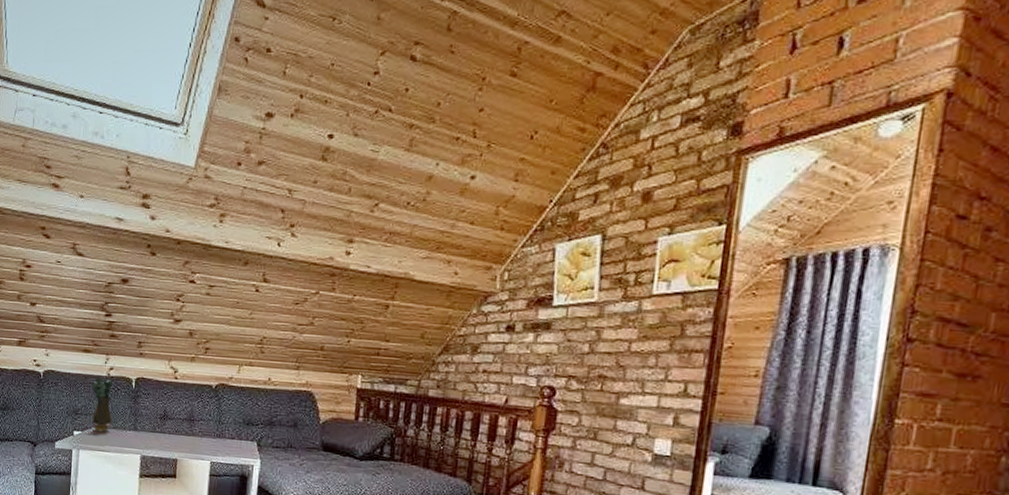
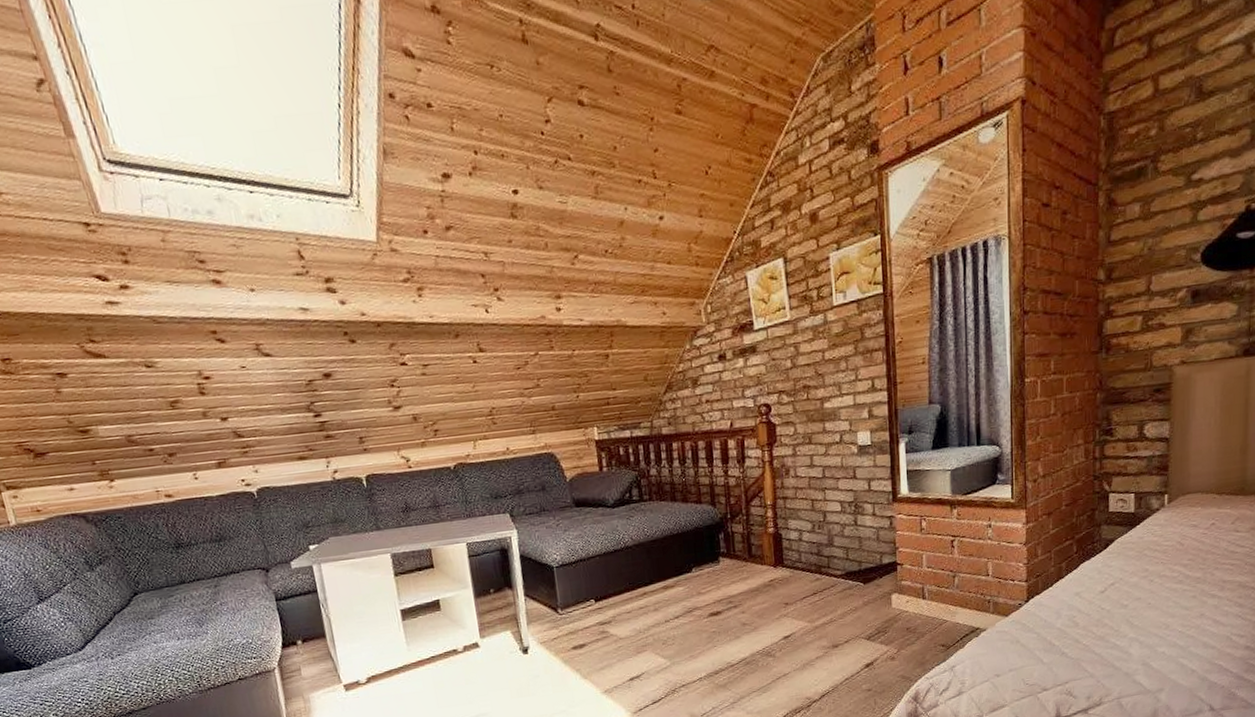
vase: present [90,375,113,432] -> none [316,481,350,540]

